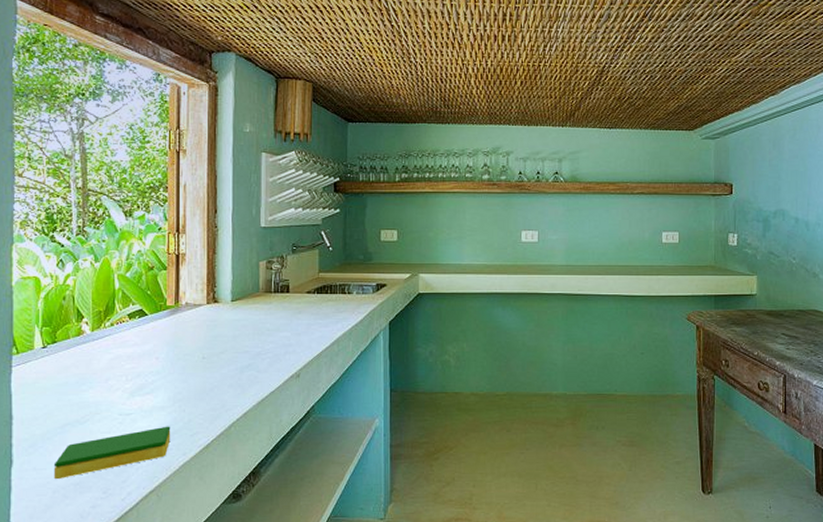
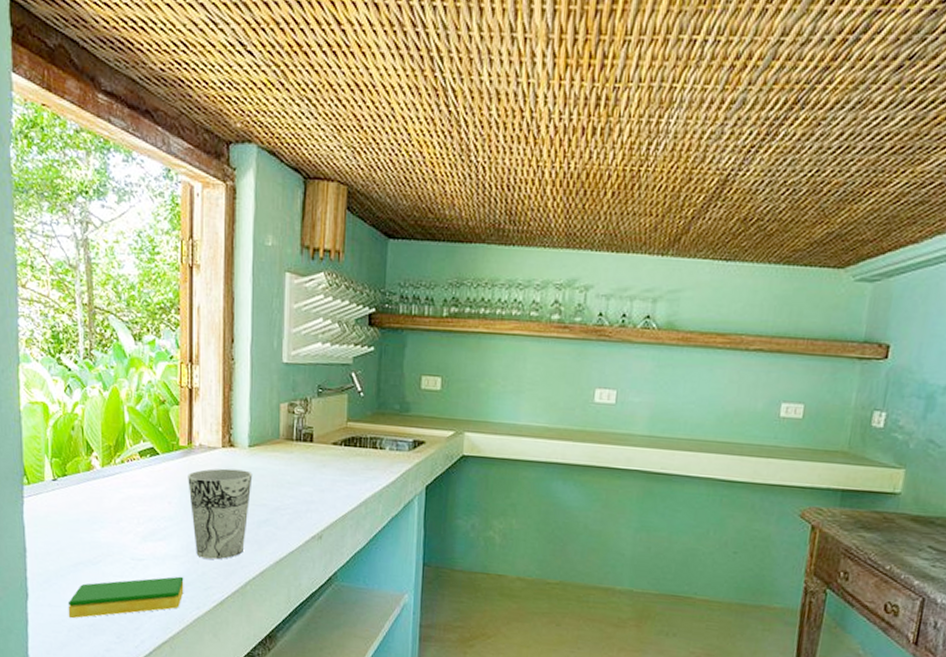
cup: none [175,322,235,406] -> present [188,468,253,560]

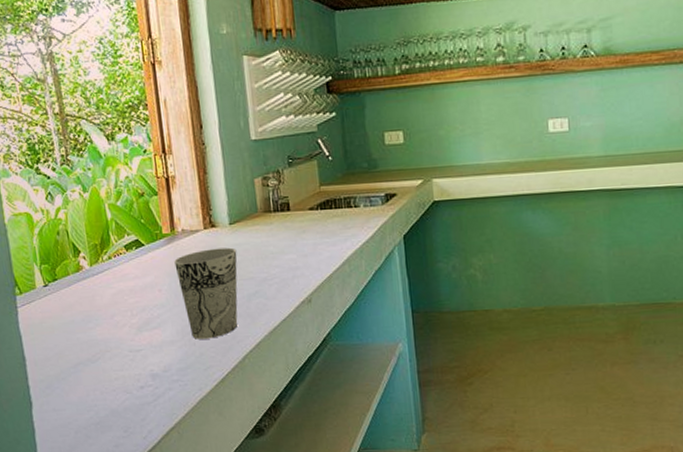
dish sponge: present [68,576,184,619] -> none [72,361,185,420]

